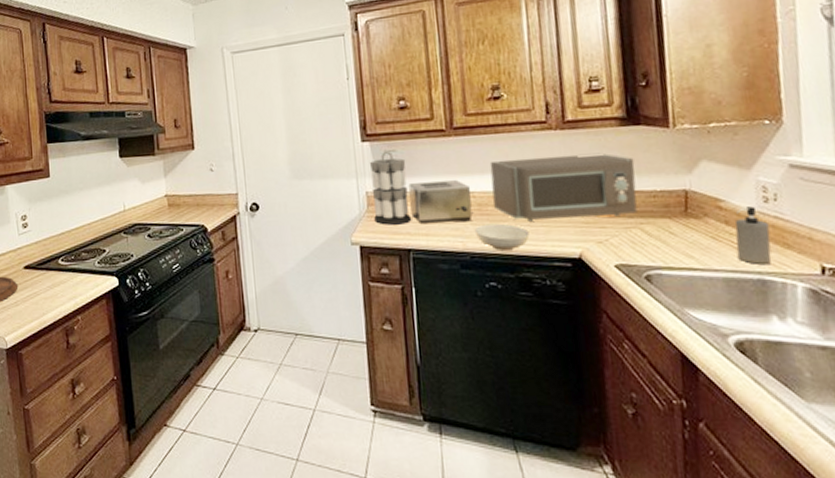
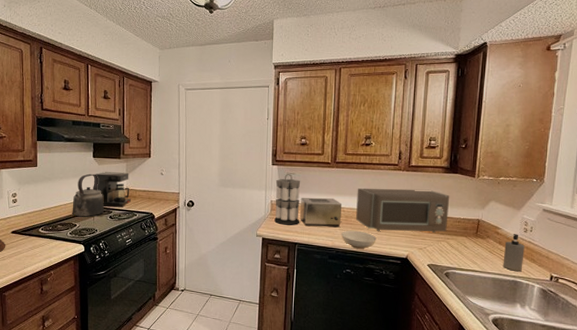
kettle: none [98,179,141,239] -> present [72,173,105,217]
coffee maker: none [123,173,174,222] -> present [94,172,131,207]

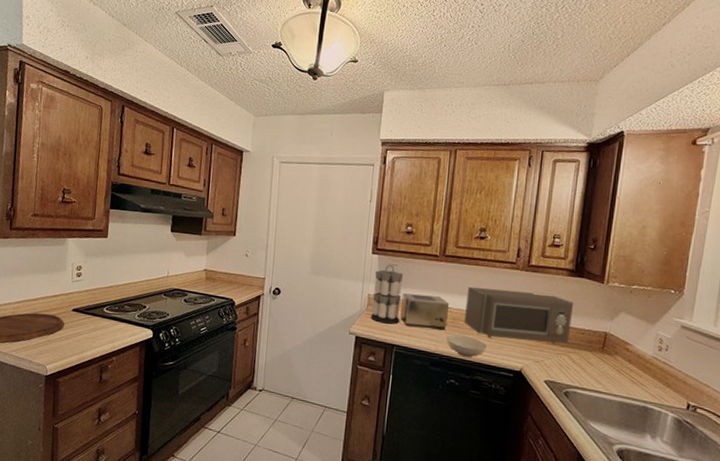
kettle: present [72,173,105,217] -> none [142,249,179,299]
coffee maker: present [94,172,131,207] -> none [170,248,210,290]
soap dispenser: present [503,234,525,271] -> none [632,352,658,396]

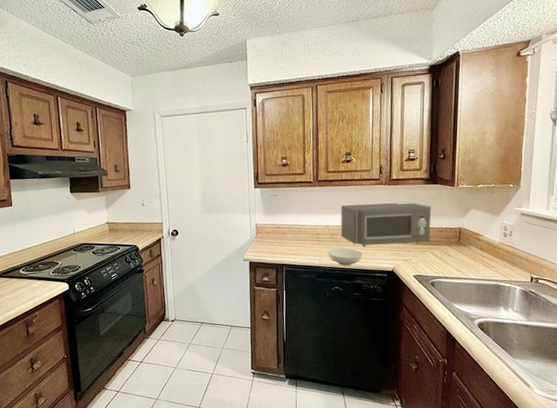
spice rack: present [371,265,404,324] -> none [260,196,286,247]
toaster: present [400,292,449,331] -> none [285,216,327,247]

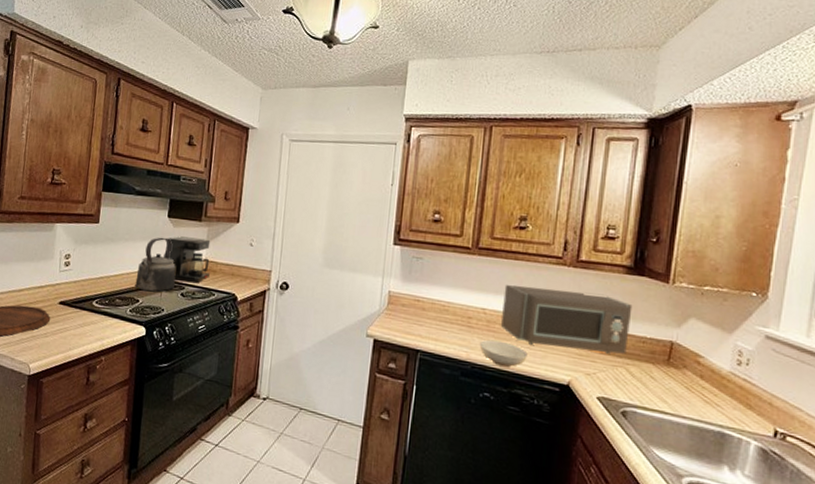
kettle: none [52,209,87,255] -> present [135,237,176,292]
coffee maker: none [73,205,113,242] -> present [166,236,211,283]

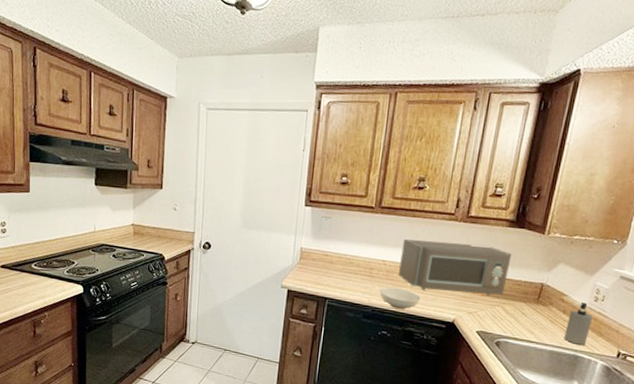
kettle: present [135,237,176,292] -> none [69,204,107,255]
coffee maker: present [166,236,211,283] -> none [96,203,138,245]
soap dispenser: none [705,366,737,420] -> present [564,302,593,345]

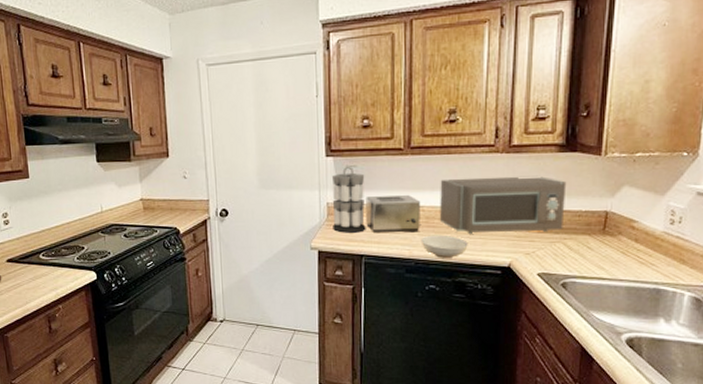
spice rack: none [303,218,338,278] -> present [332,167,366,233]
toaster: none [333,245,383,283] -> present [366,194,420,234]
soap dispenser: present [564,302,593,345] -> none [640,227,671,276]

